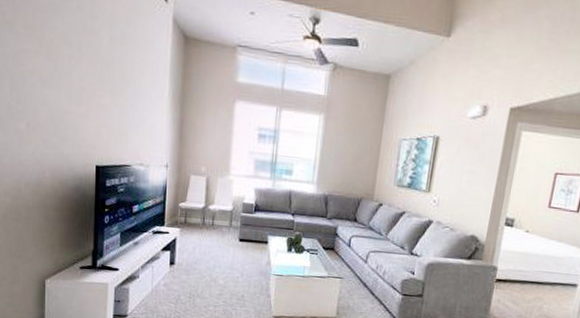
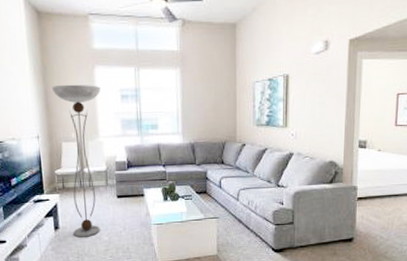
floor lamp: none [188,114,240,278] -> present [51,84,101,238]

